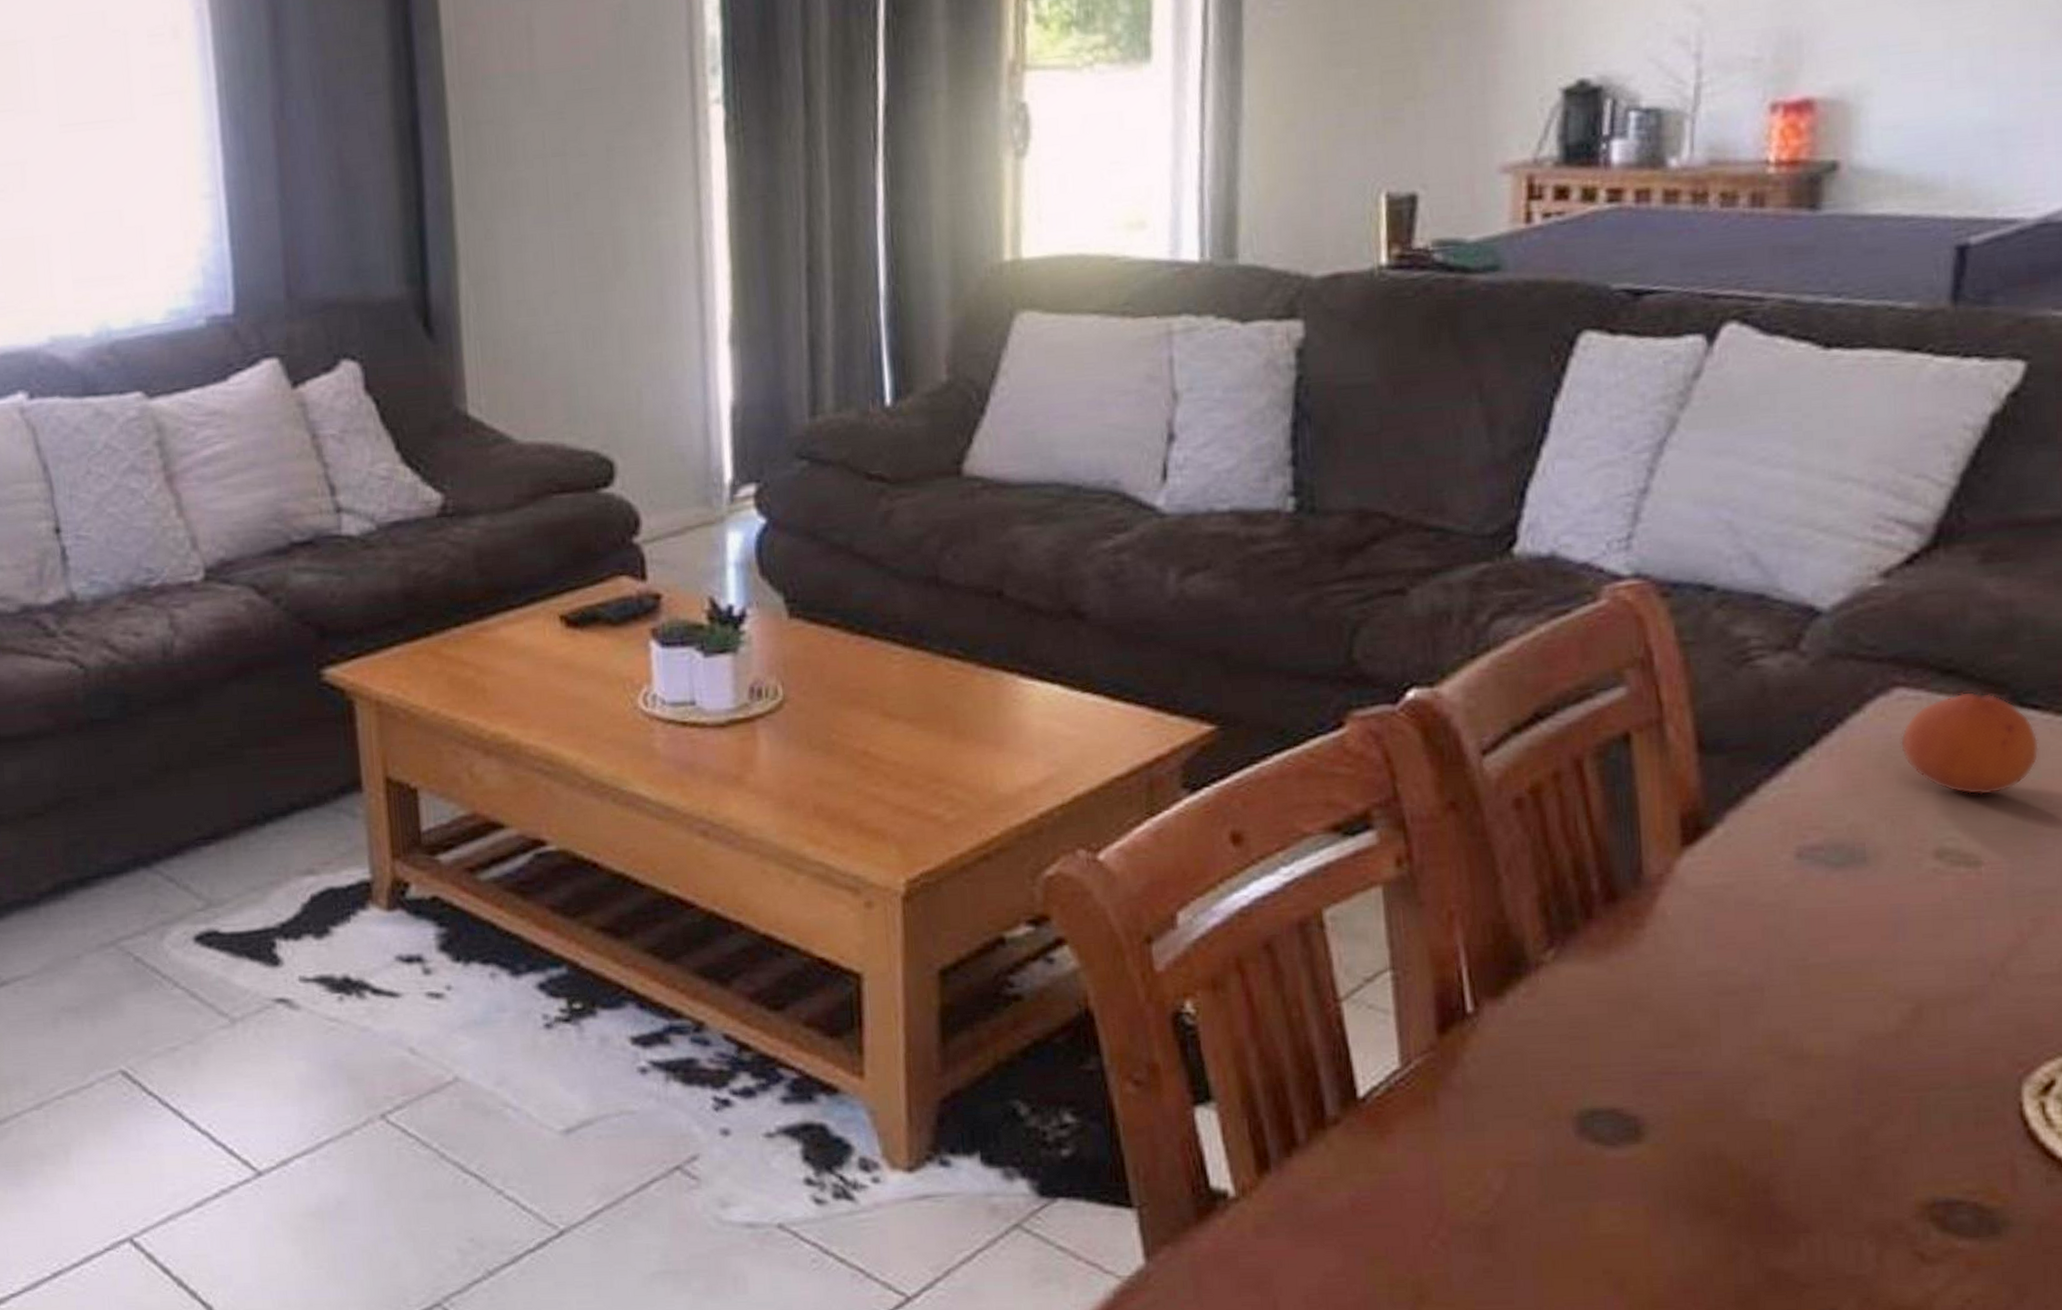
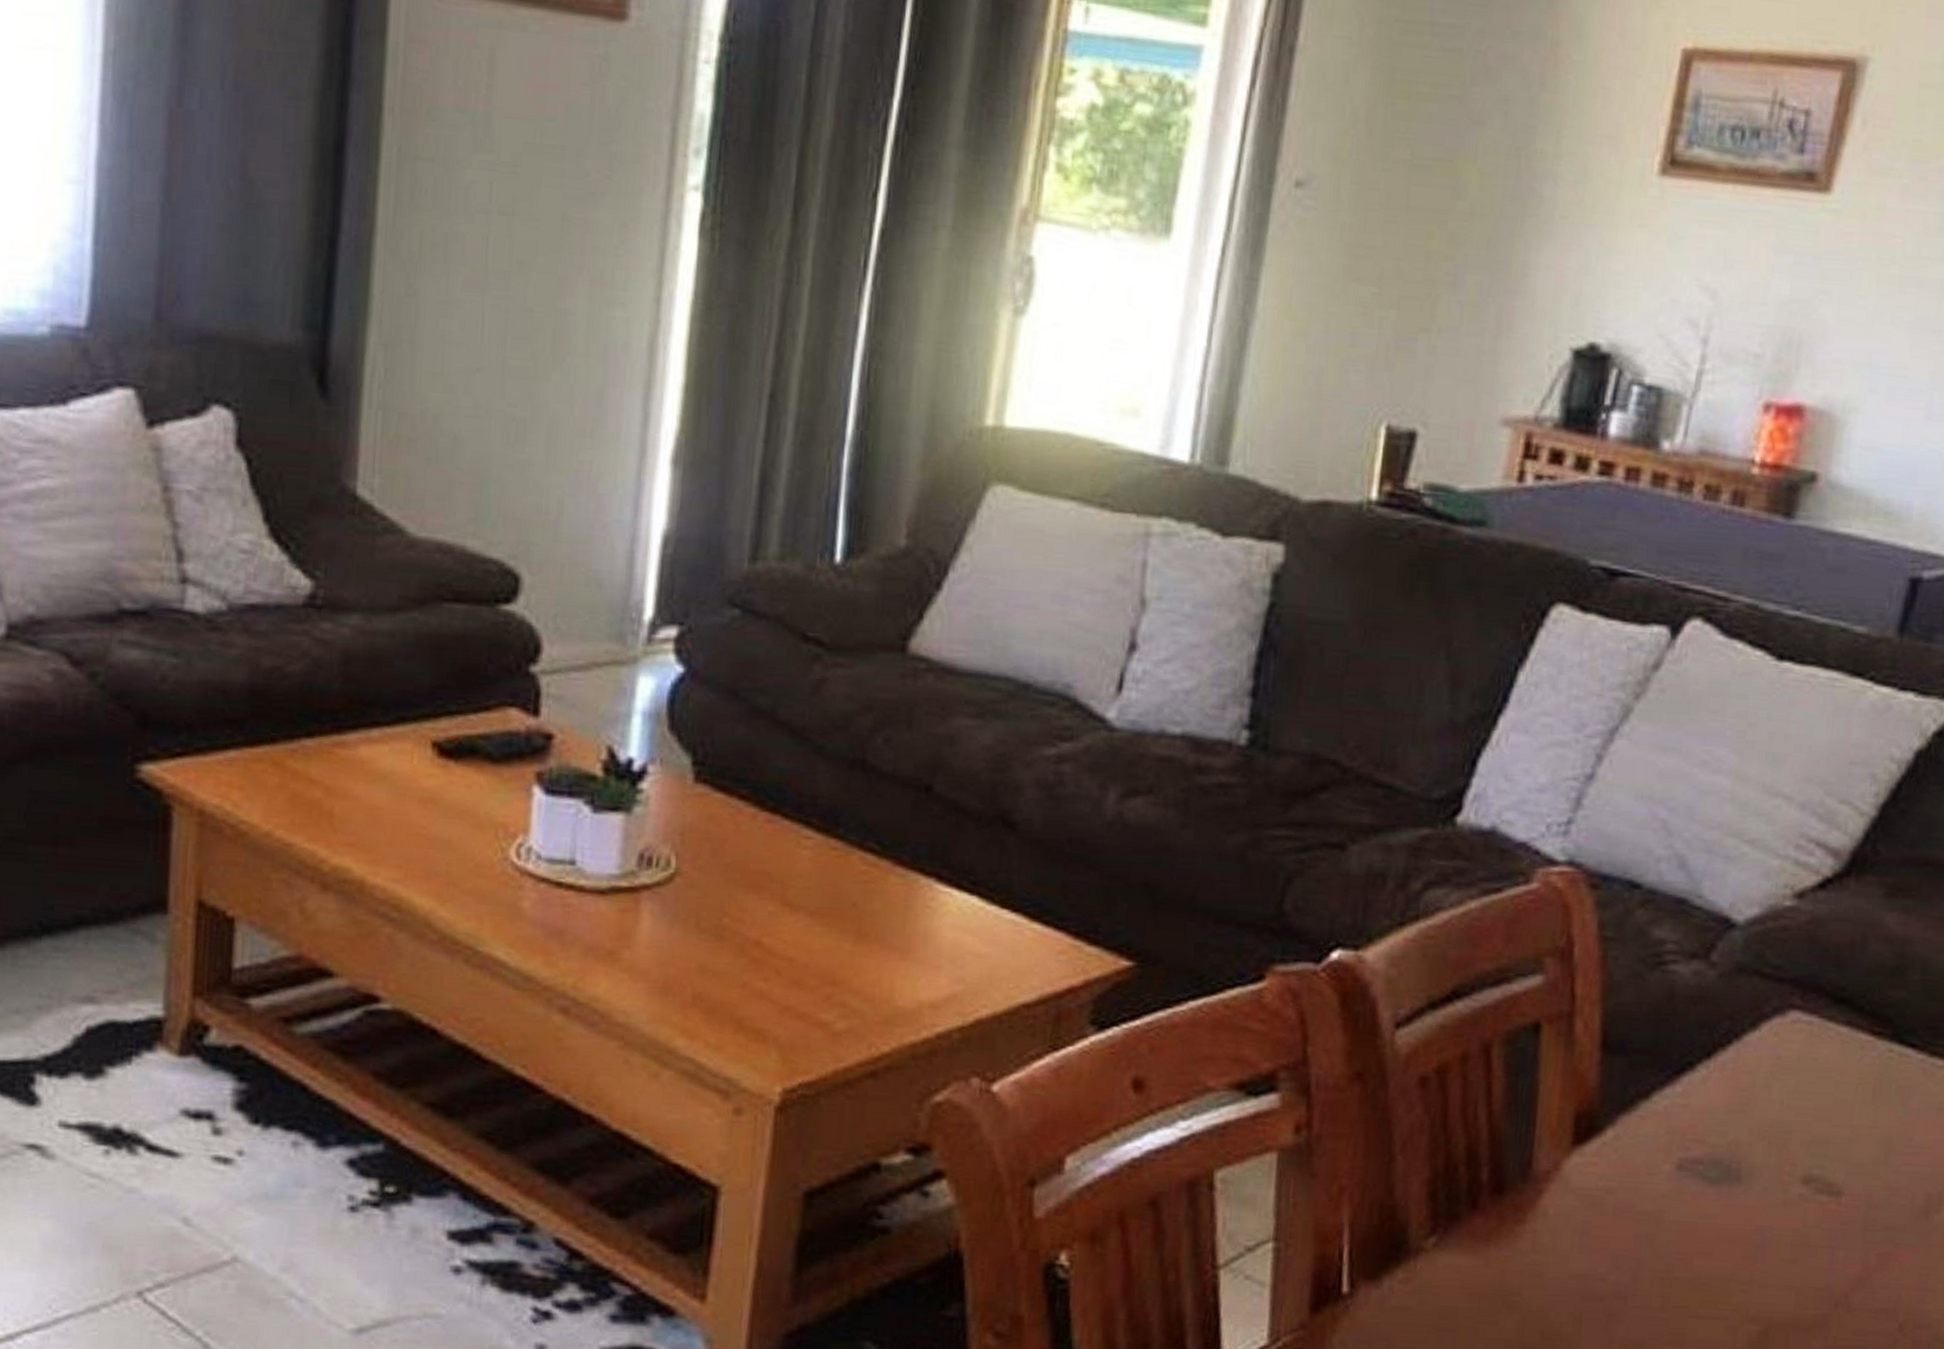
fruit: present [1899,691,2039,796] -> none [1787,1022,1911,1127]

